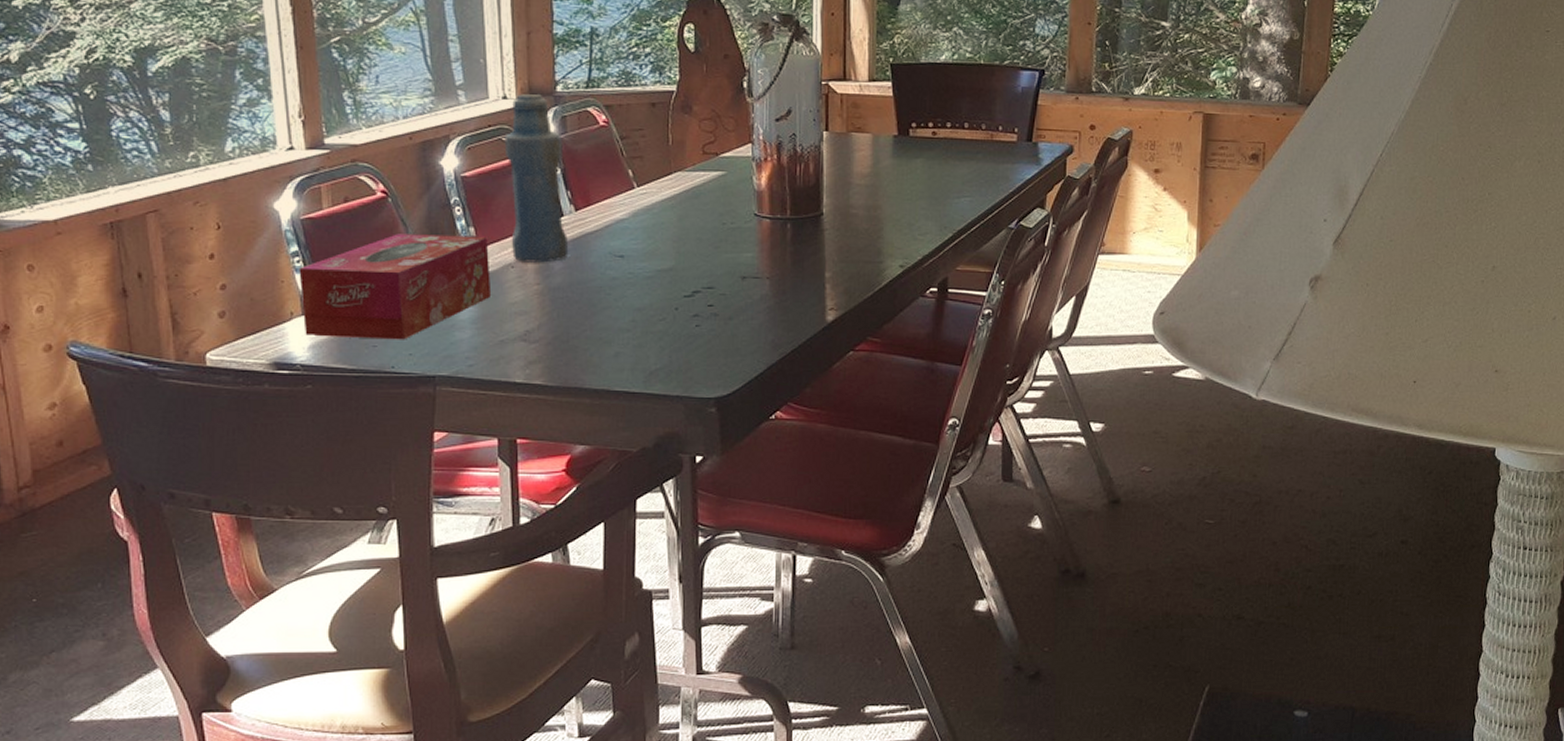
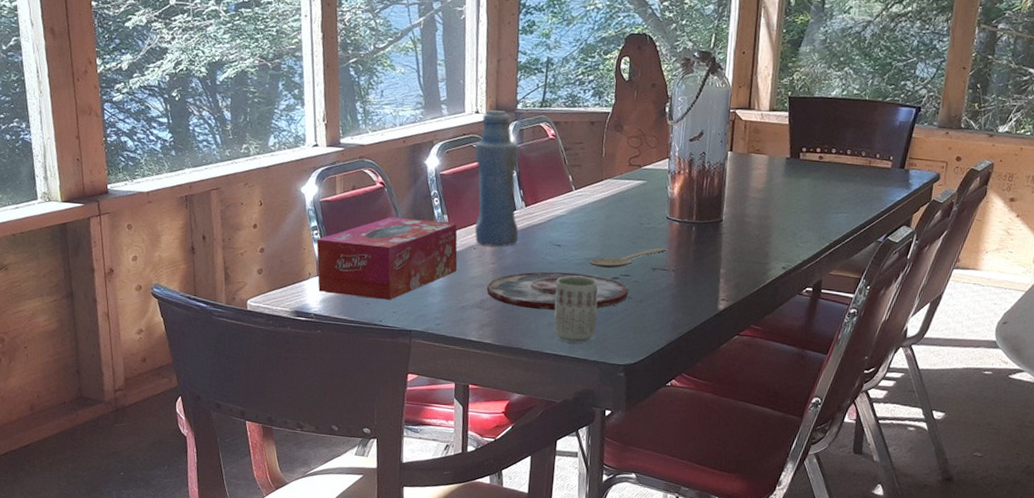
plate: none [531,288,713,338] -> present [486,271,628,311]
cup: none [621,293,676,375] -> present [554,276,598,343]
wooden spoon: none [662,251,757,280] -> present [589,247,666,268]

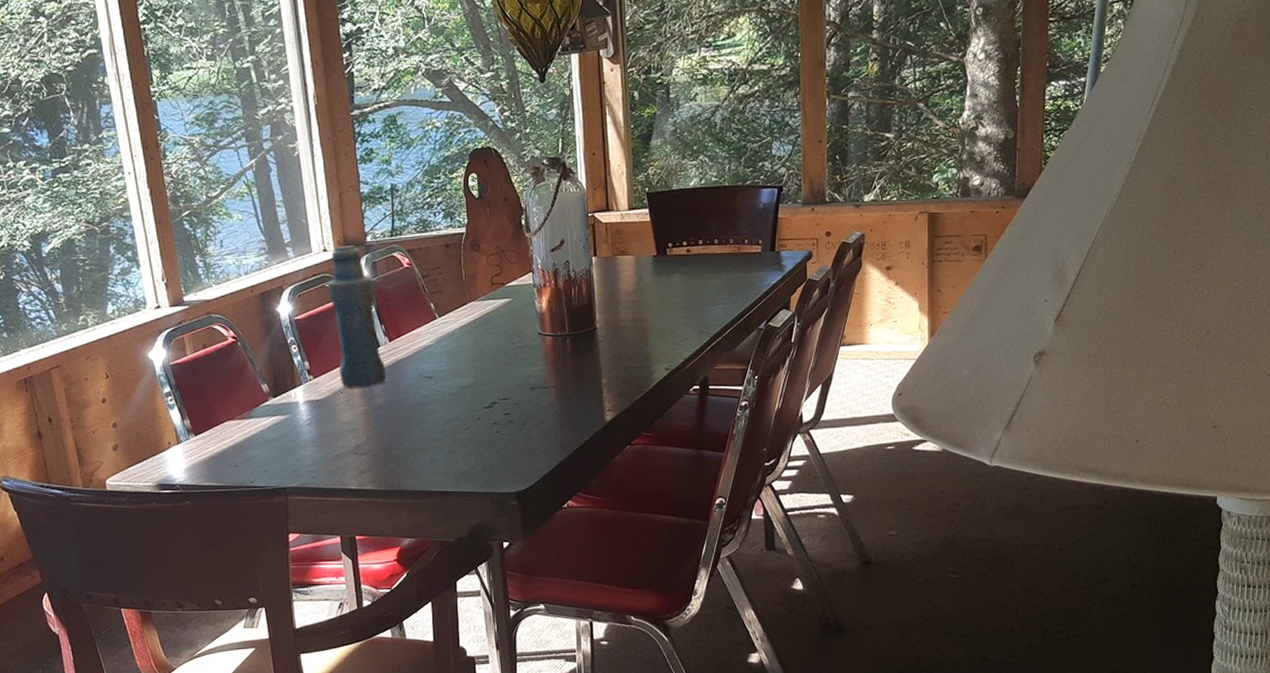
tissue box: present [316,217,458,301] -> none [172,368,327,461]
plate: present [486,271,628,311] -> none [360,403,510,448]
cup: present [554,276,598,343] -> none [432,407,481,477]
wooden spoon: present [589,247,666,268] -> none [464,365,543,394]

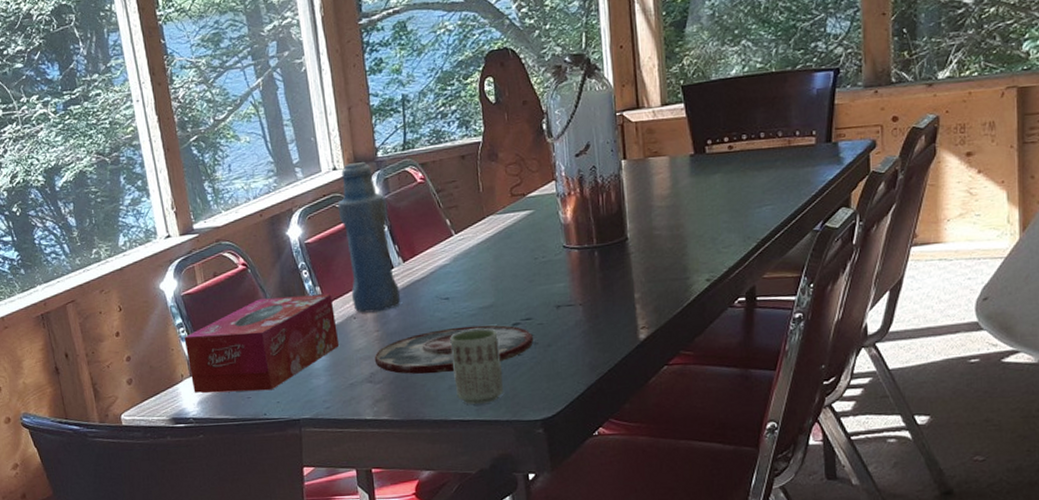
tissue box: none [172,368,327,461] -> present [184,293,340,393]
plate: none [360,403,510,448] -> present [374,324,533,374]
cup: none [432,407,481,477] -> present [450,329,503,404]

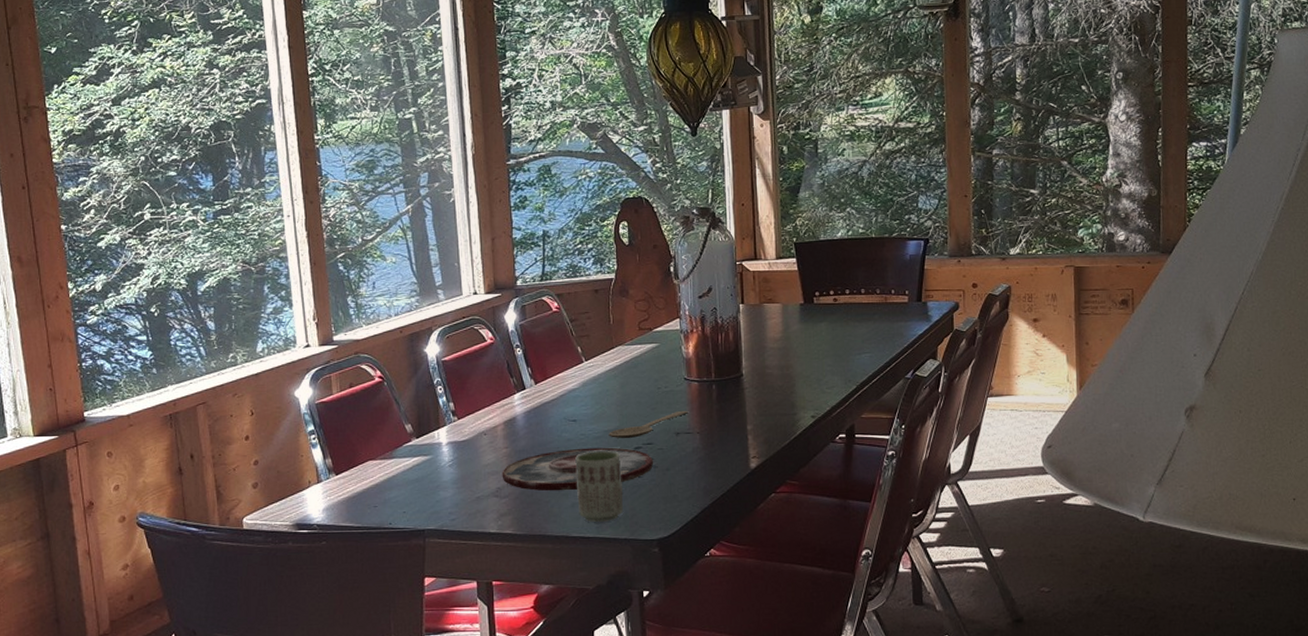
tissue box: present [184,293,340,393] -> none [315,410,469,501]
bottle: present [337,162,401,313] -> none [476,289,531,430]
wooden spoon: none [484,281,569,315] -> present [609,410,688,438]

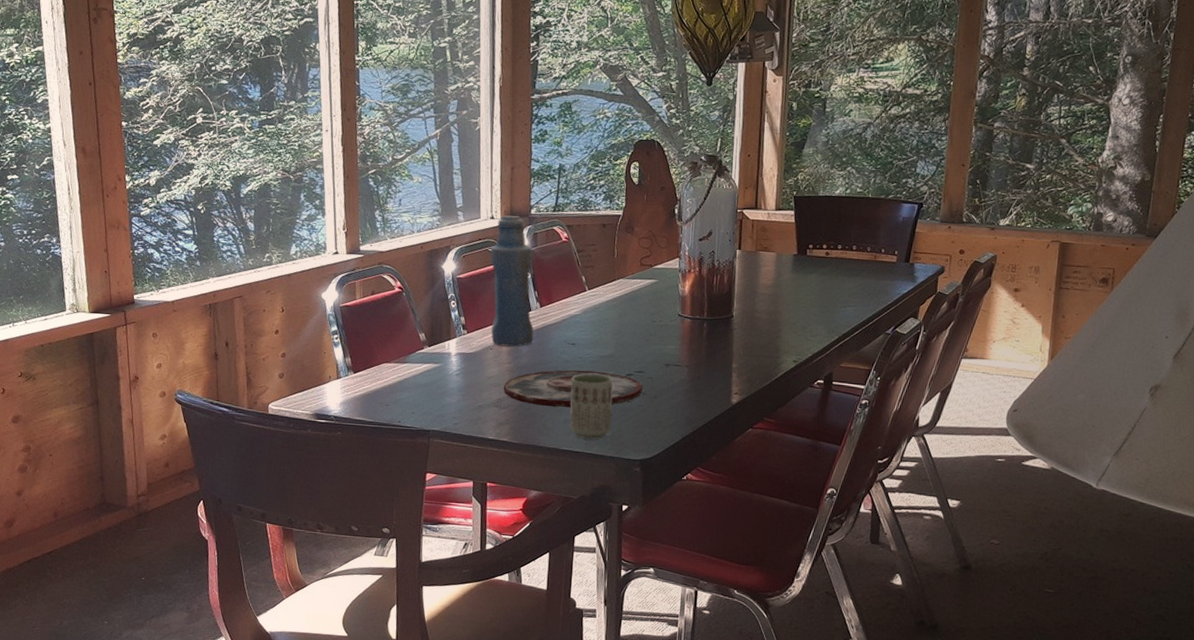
bottle: none [476,289,531,430] -> present [490,215,534,347]
wooden spoon: present [609,410,688,438] -> none [604,344,679,365]

